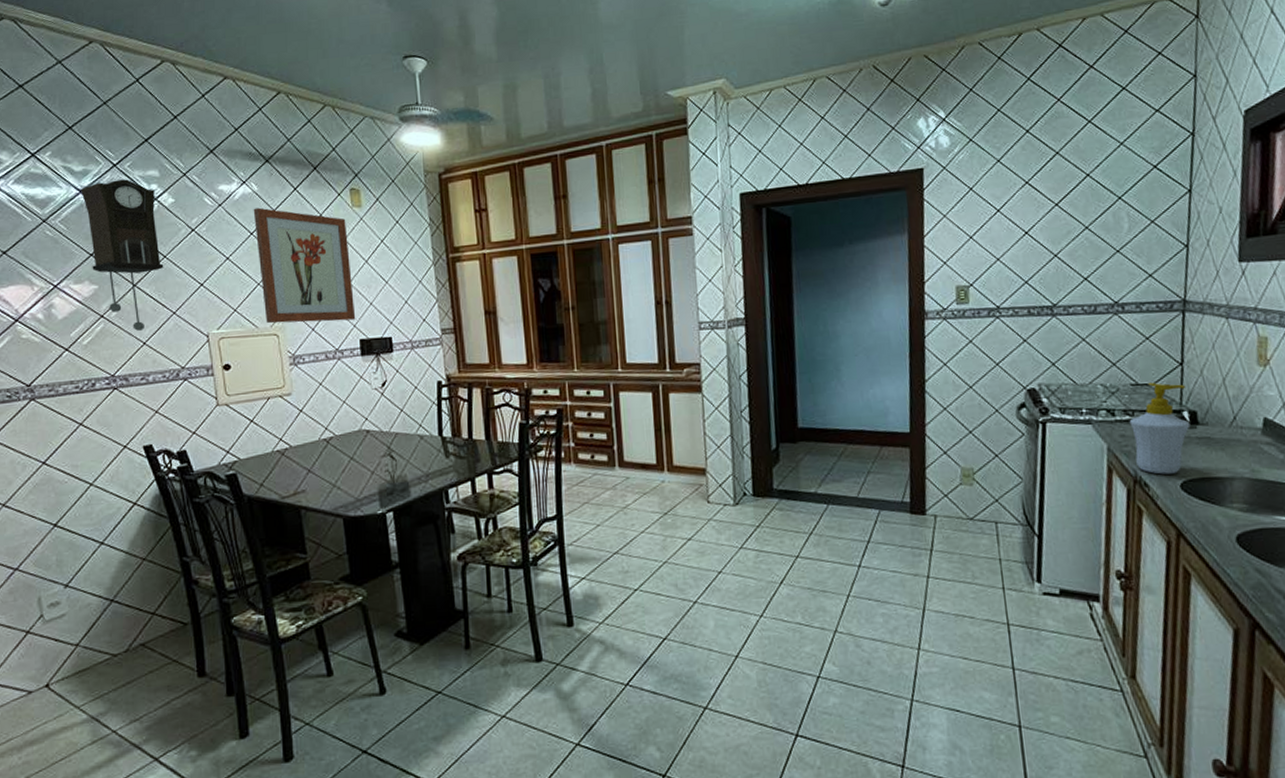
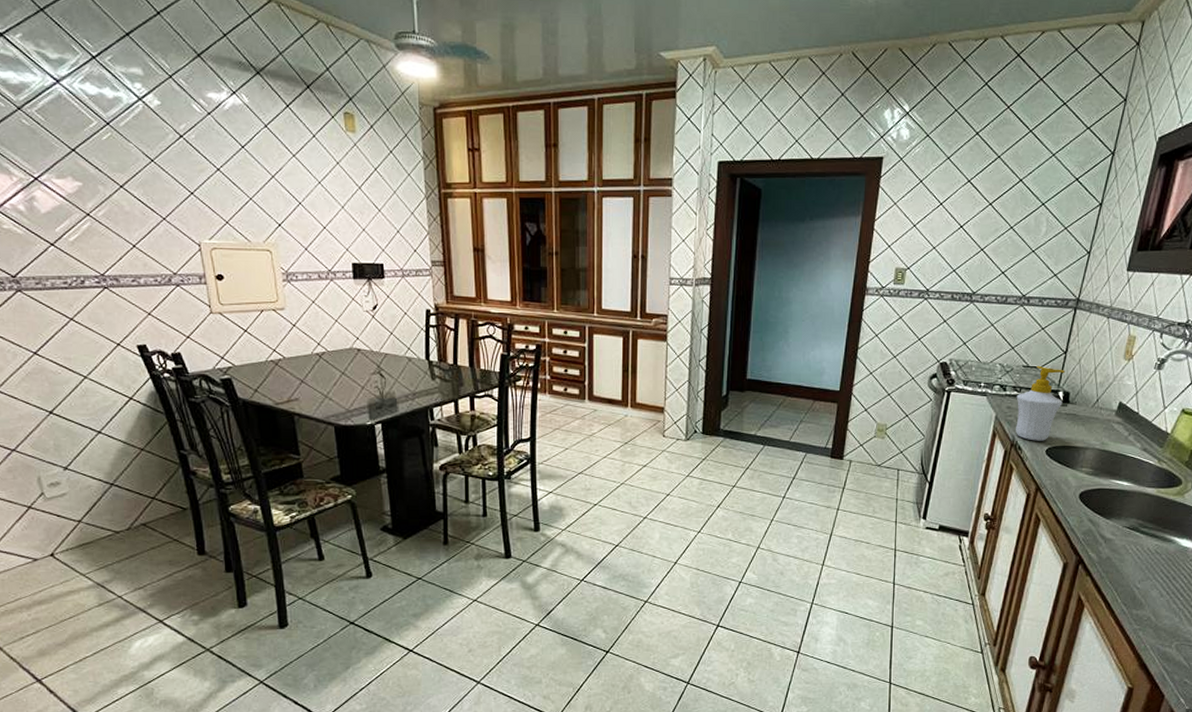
pendulum clock: present [81,179,164,331] -> none [58,73,152,233]
wall art: present [253,207,356,324] -> none [244,121,349,244]

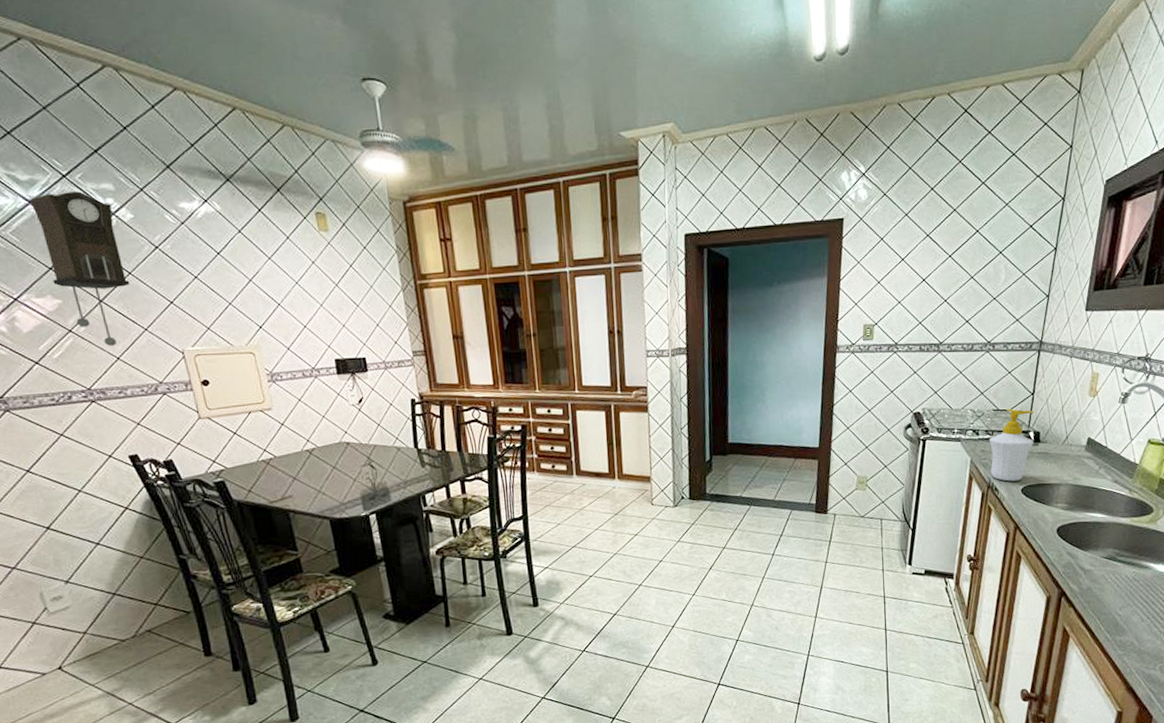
pendulum clock: none [58,73,152,233] -> present [30,191,130,346]

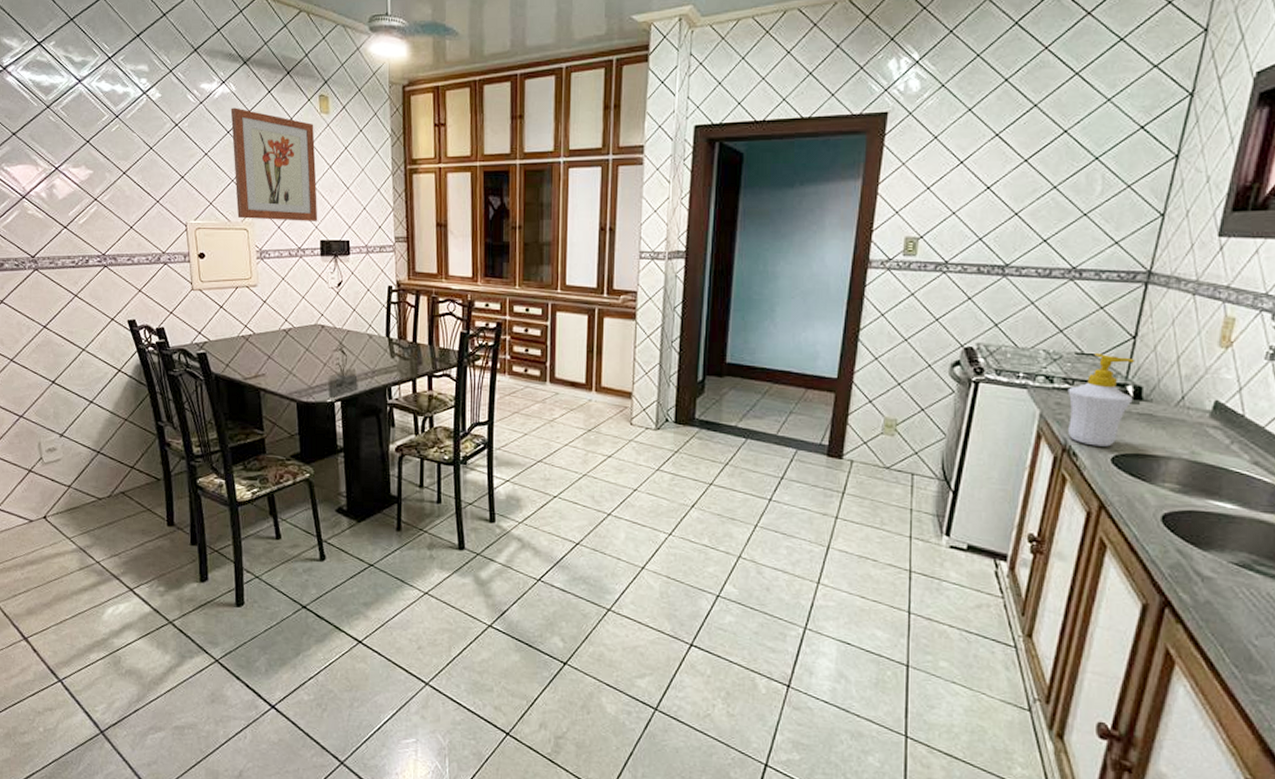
pendulum clock: present [30,191,130,346] -> none [80,72,150,215]
wall art: none [218,227,330,342] -> present [230,107,318,221]

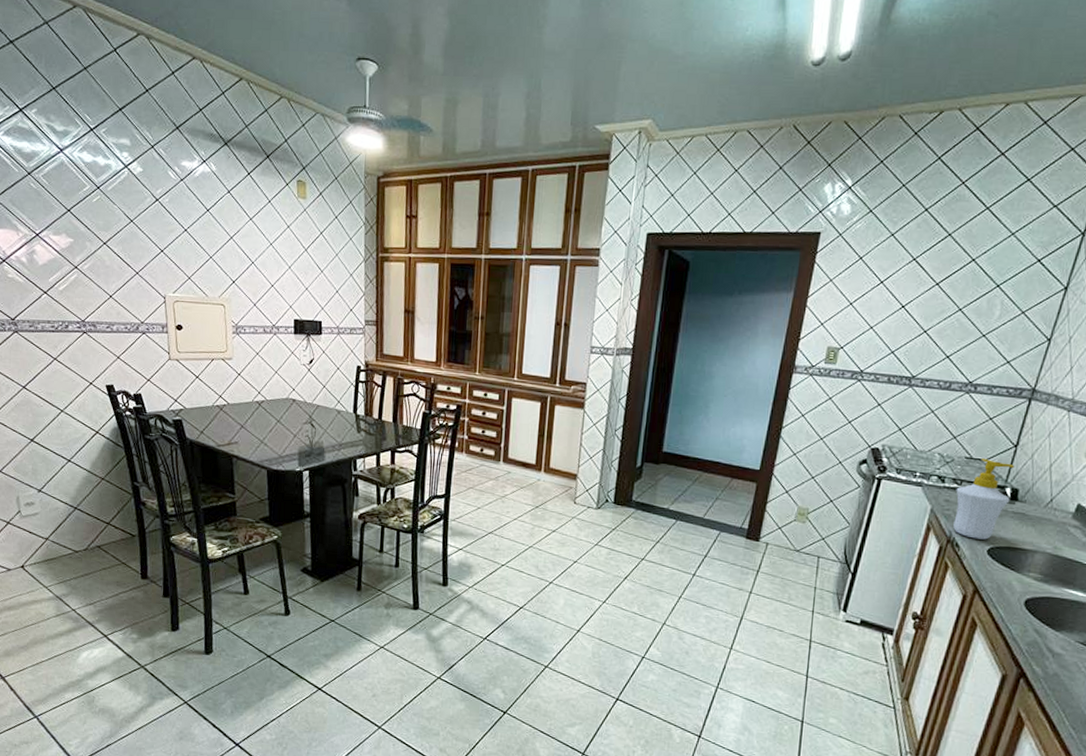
wall art: present [230,107,318,221] -> none [210,187,293,301]

